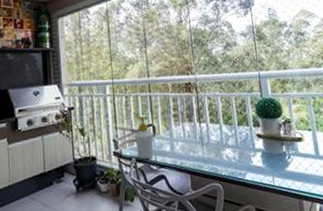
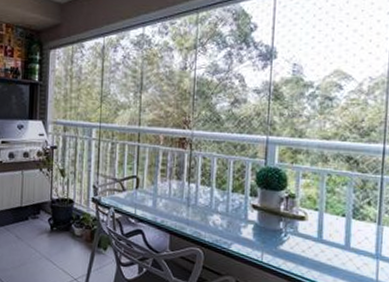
soap bottle: present [133,115,154,160] -> none [115,164,137,212]

